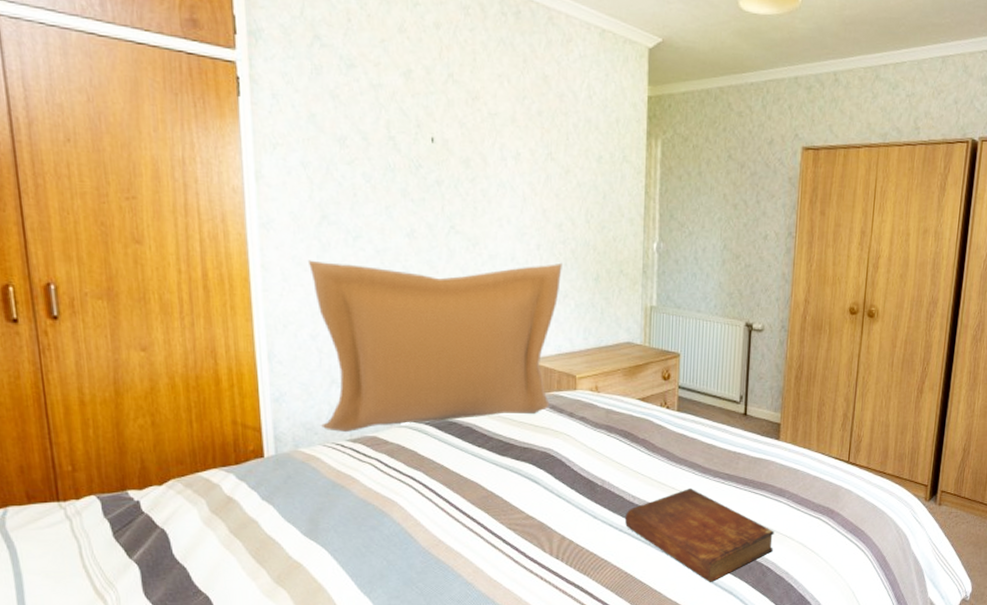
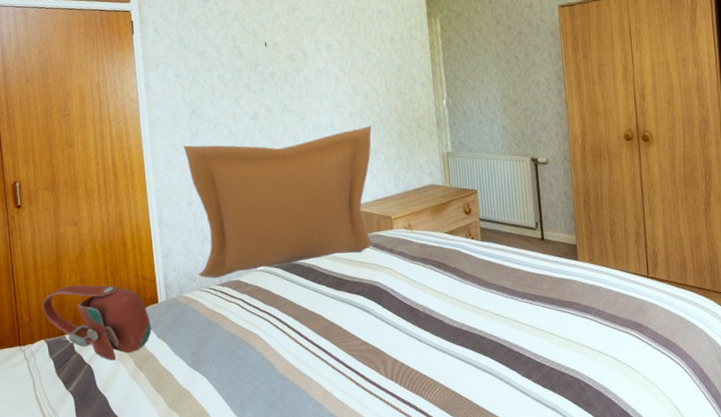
handbag: none [92,428,253,524] -> present [42,285,152,360]
bible: present [625,487,774,582] -> none [447,309,588,399]

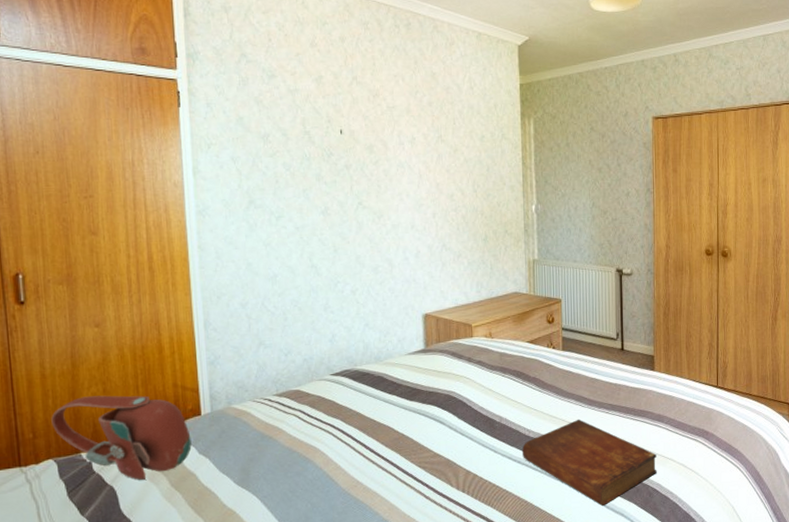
cushion: present [183,125,373,279] -> none [237,227,455,389]
bible: none [447,309,588,399] -> present [522,419,657,506]

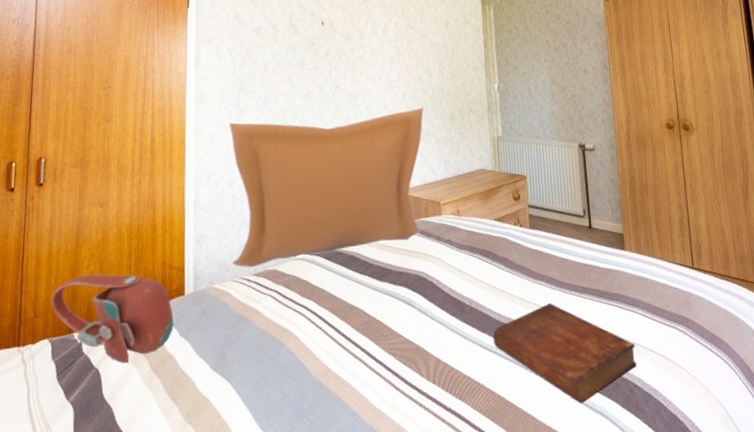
cushion: none [237,227,455,389] -> present [229,107,424,268]

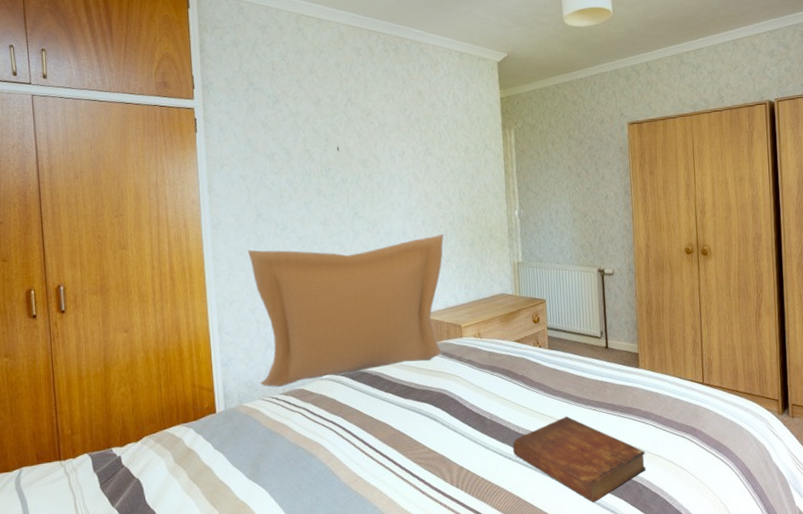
handbag: present [51,274,174,363] -> none [86,395,208,474]

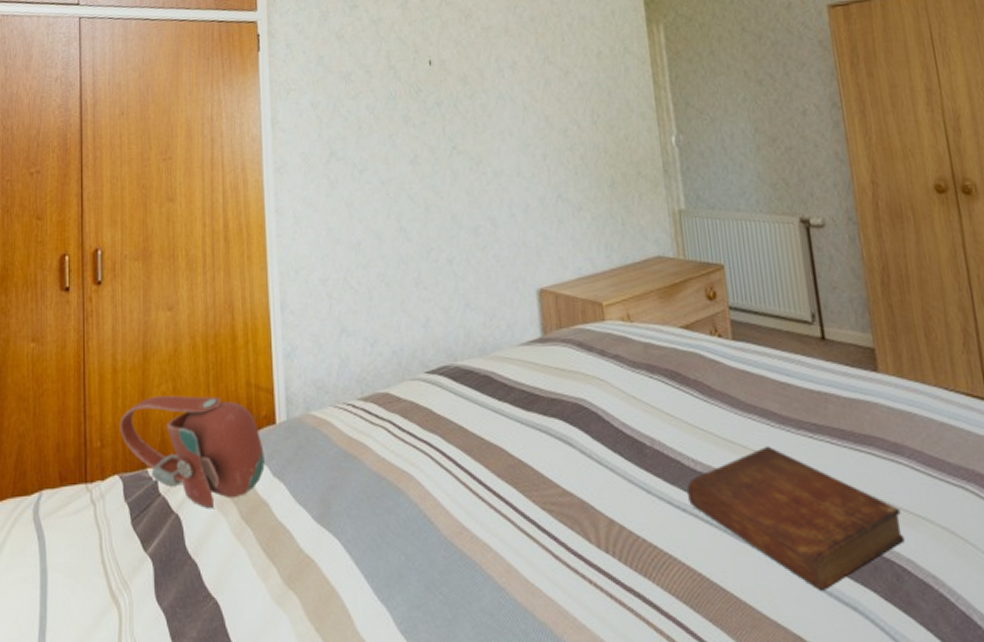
handbag: none [86,395,208,474] -> present [119,395,265,508]
cushion: present [247,233,444,388] -> none [317,171,576,390]

